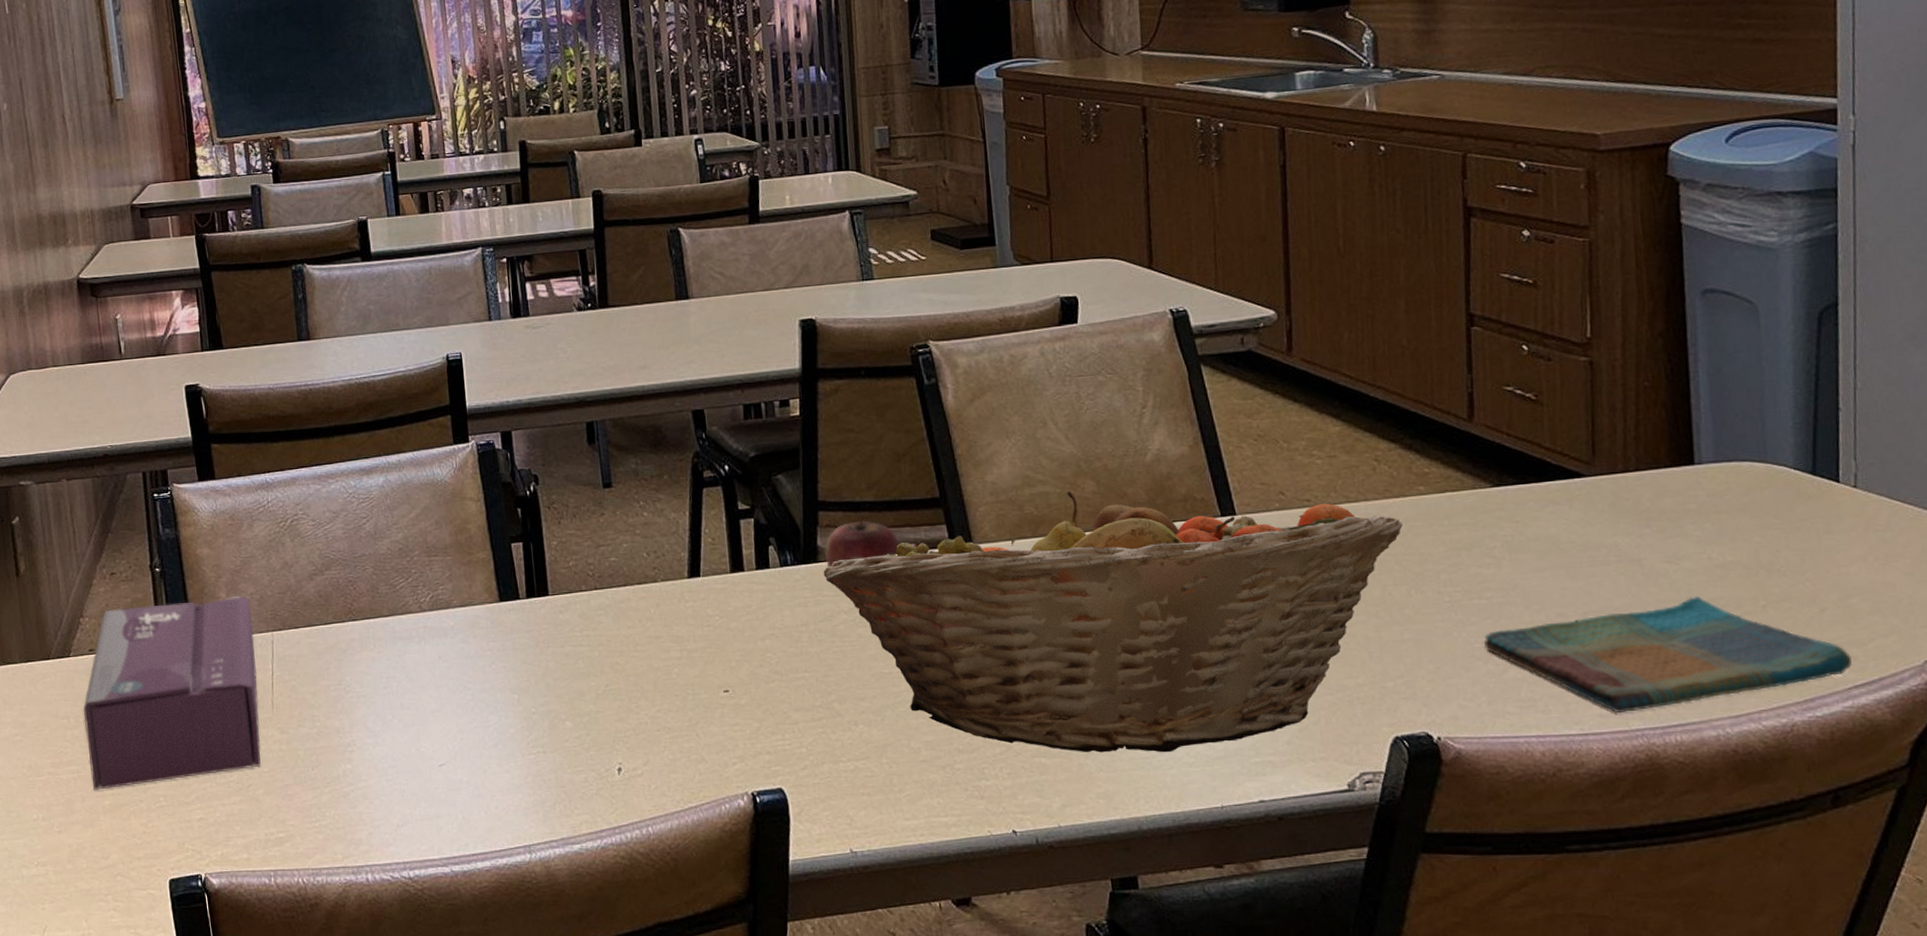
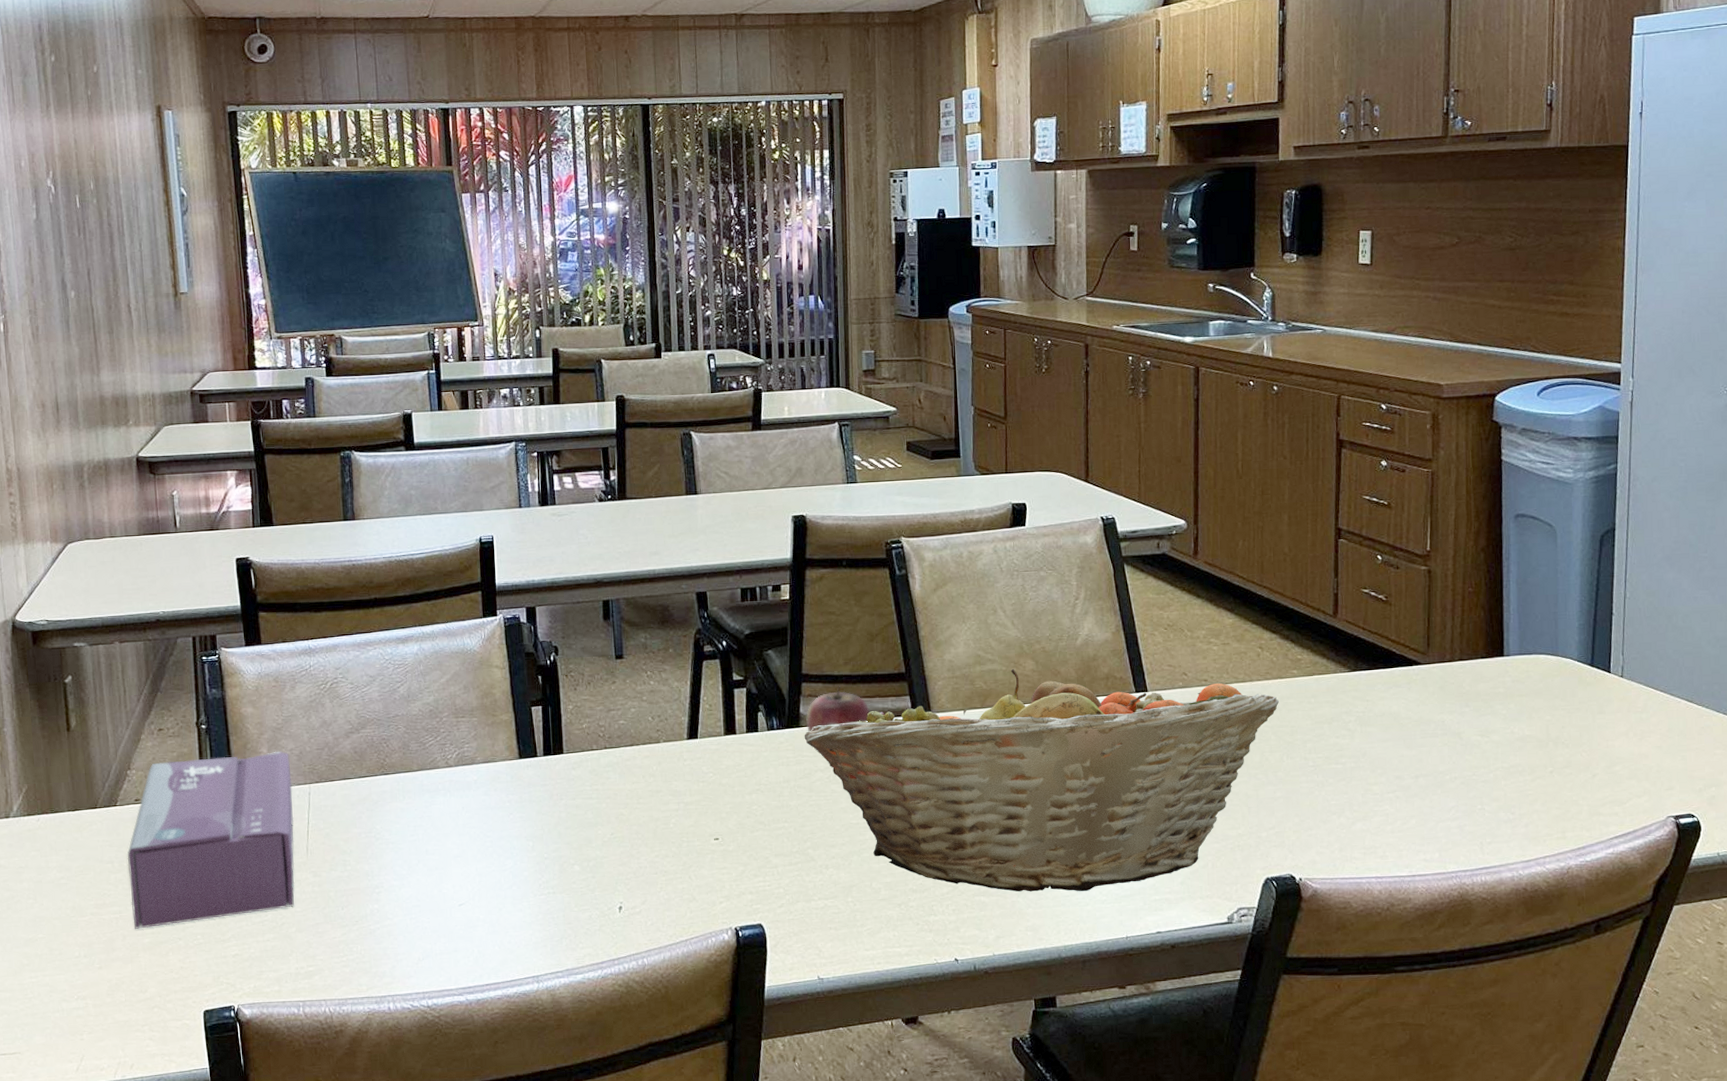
dish towel: present [1483,595,1853,713] -> none [1338,763,1615,858]

